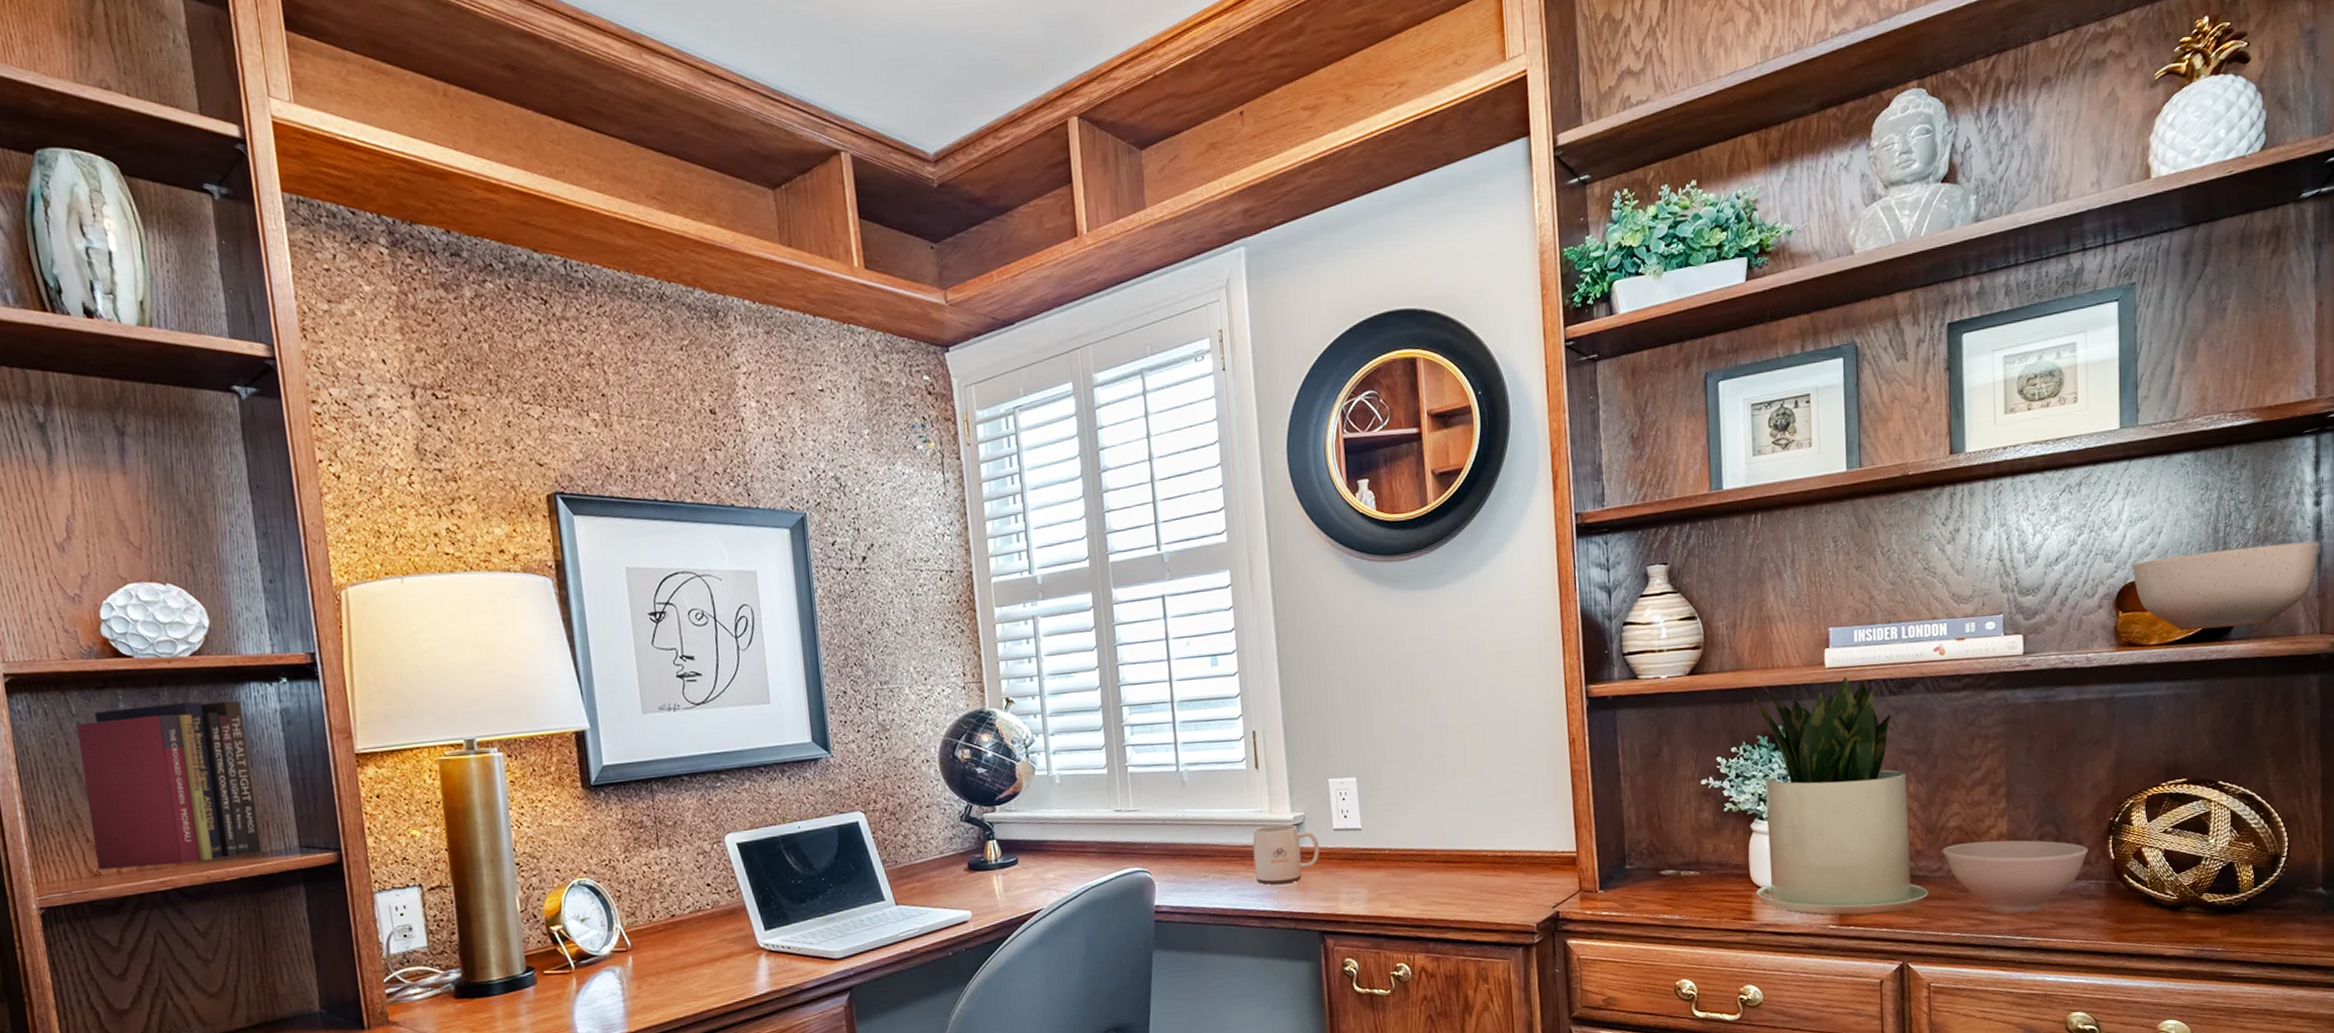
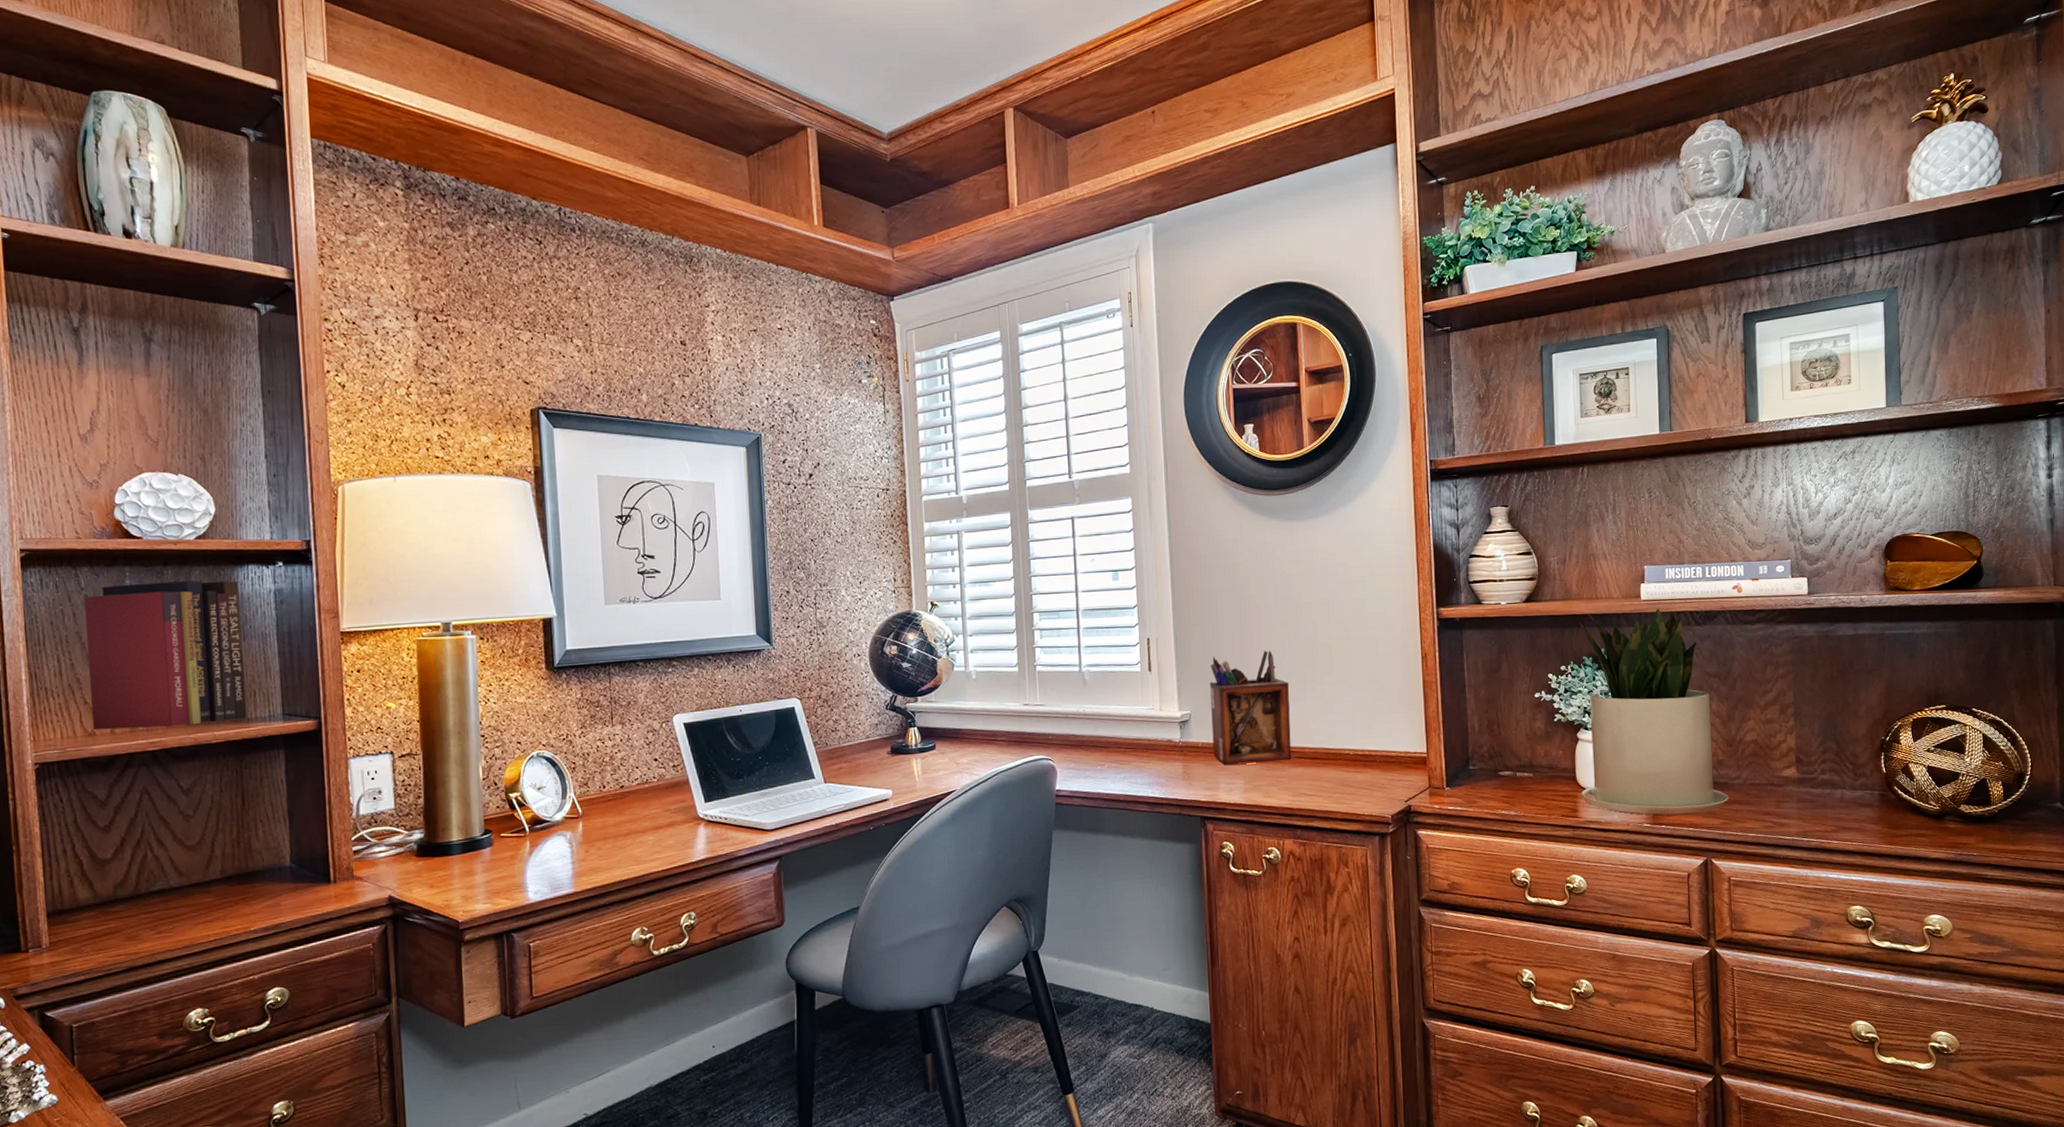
mug: present [1252,824,1320,885] -> none [1144,721,1204,774]
desk organizer: none [1325,741,1421,872] -> present [1210,651,1292,765]
bowl: present [1942,840,2088,913] -> none [1740,753,1864,818]
bowl: present [2131,541,2320,632] -> none [1897,507,2053,580]

